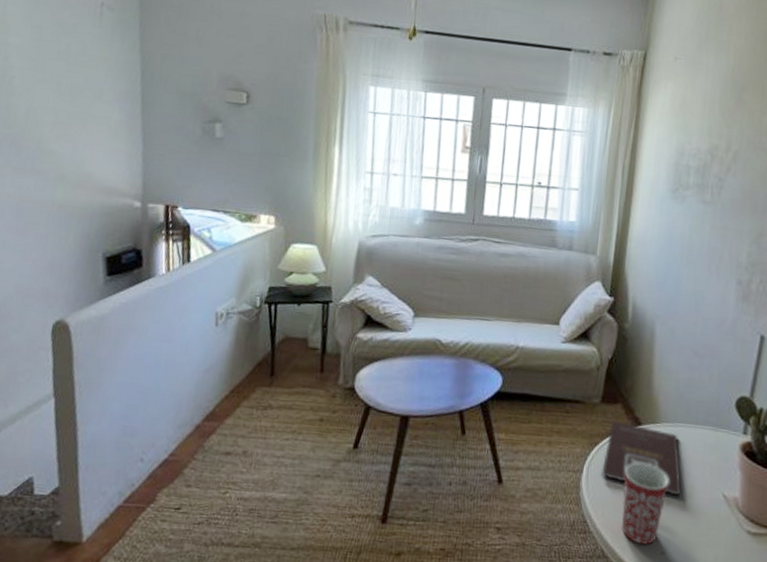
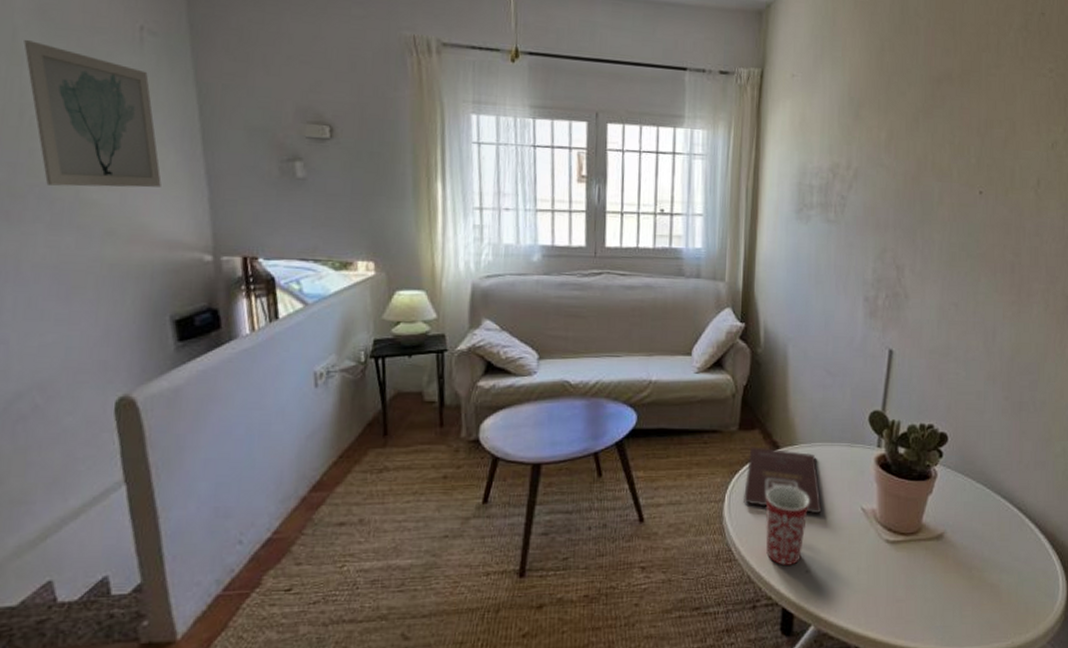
wall art: none [11,12,106,141] -> present [23,39,162,188]

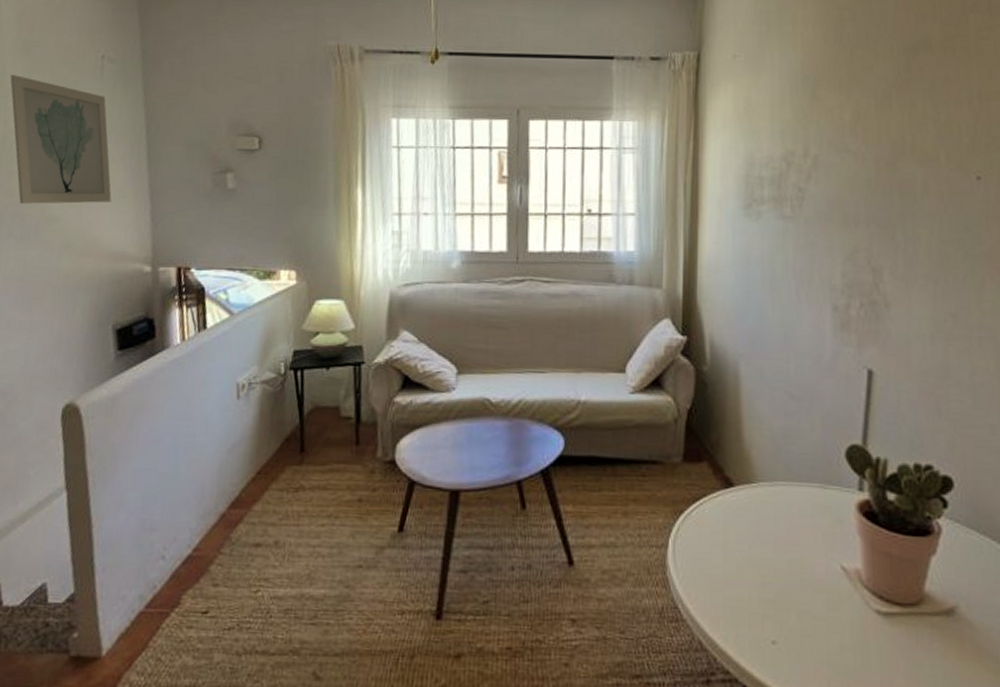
book: present [744,447,822,514] -> none [691,482,790,571]
mug: present [765,485,810,567] -> none [718,531,774,634]

